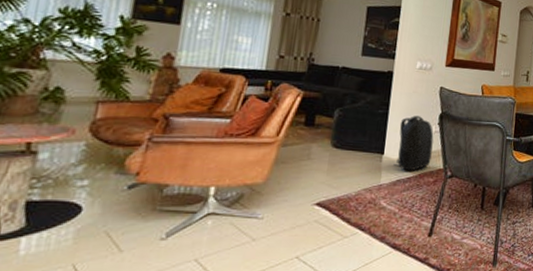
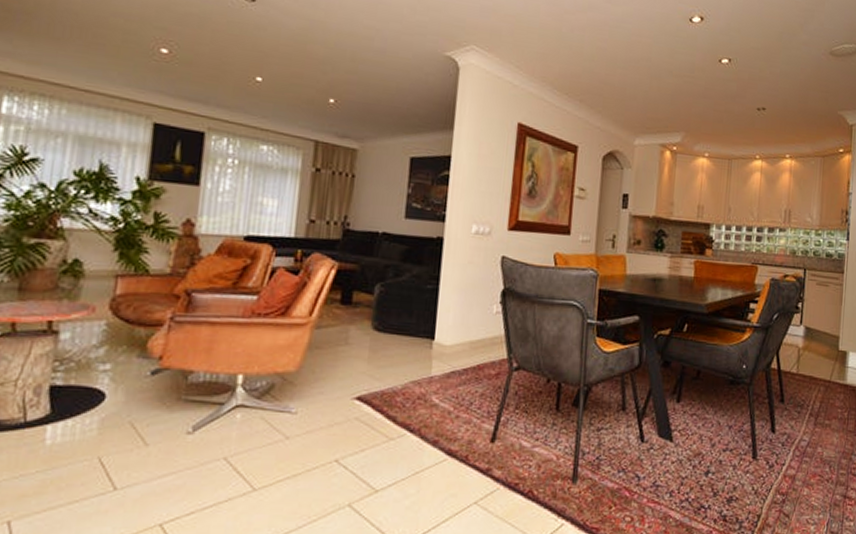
backpack: present [393,116,434,171] -> none [446,292,495,361]

